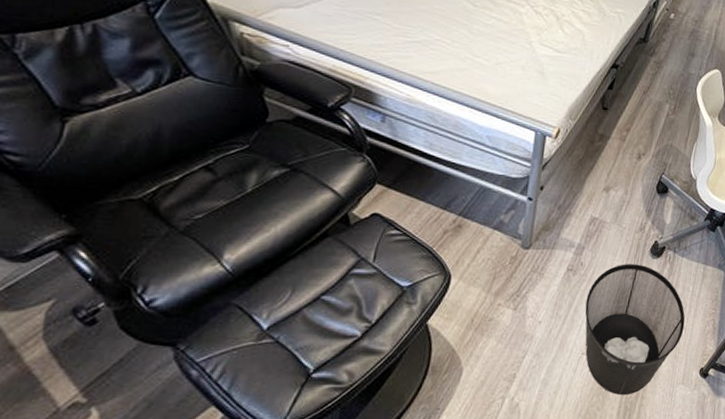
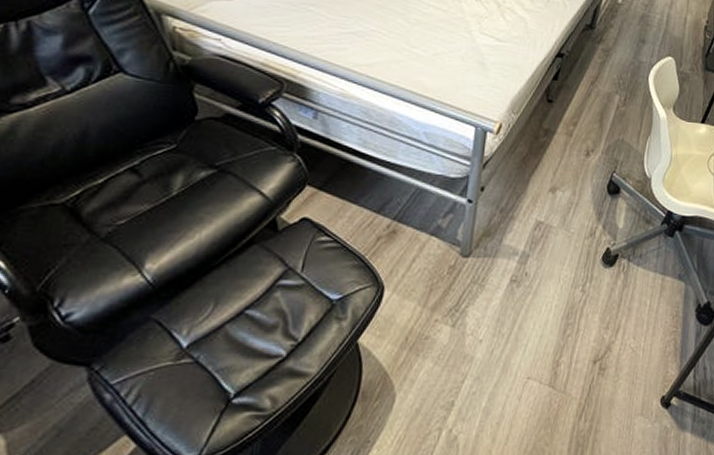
waste bin: present [585,264,685,396] -> none [530,274,643,428]

